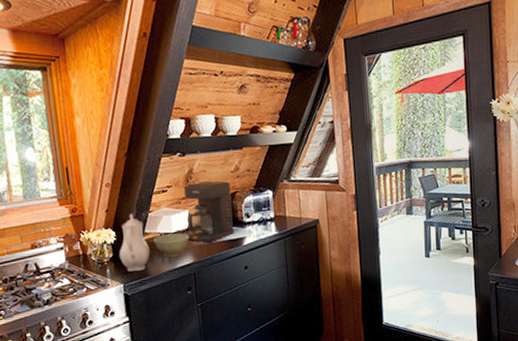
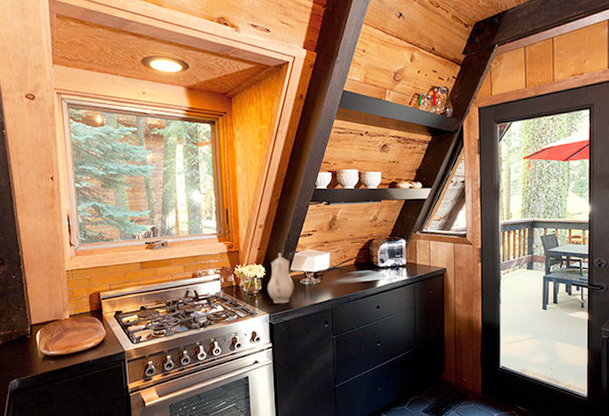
bowl: present [153,233,190,258] -> none [297,272,330,294]
coffee maker: present [183,181,235,243] -> none [325,228,370,283]

